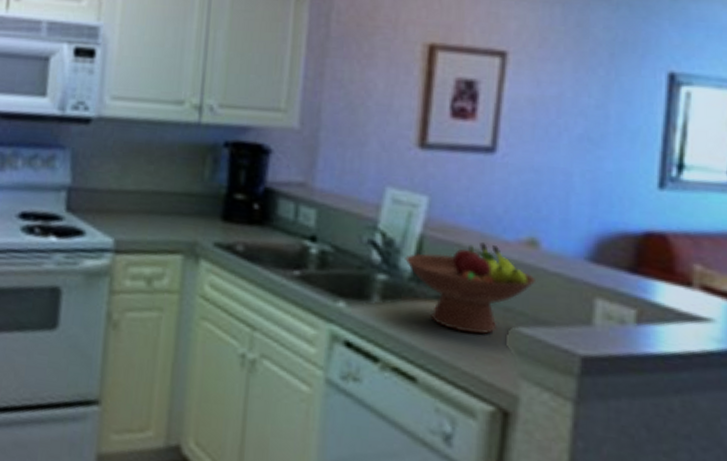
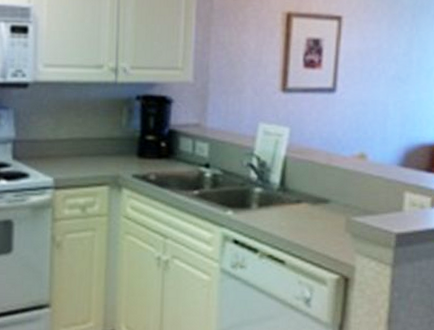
fruit bowl: present [405,242,535,334] -> none [274,159,365,225]

